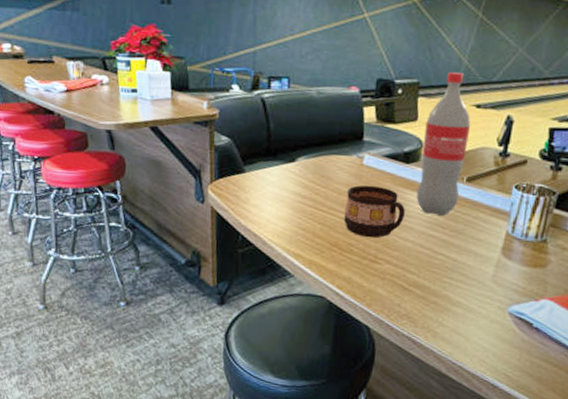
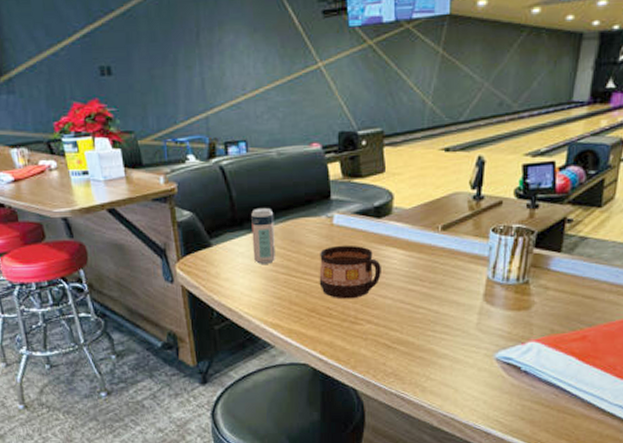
beer can: none [283,141,308,195] -> present [251,207,275,264]
pop: present [416,72,471,216] -> none [391,116,441,269]

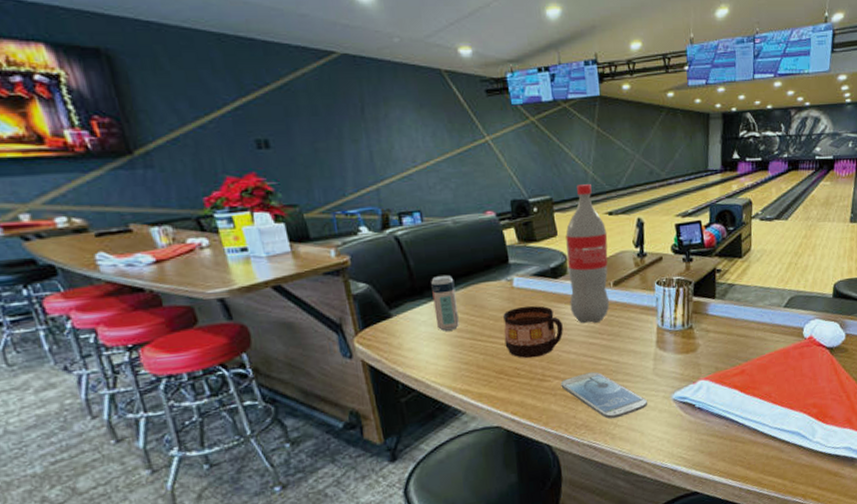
smartphone: none [373,320,467,371] -> present [560,372,648,419]
pop: none [391,116,441,269] -> present [565,184,609,324]

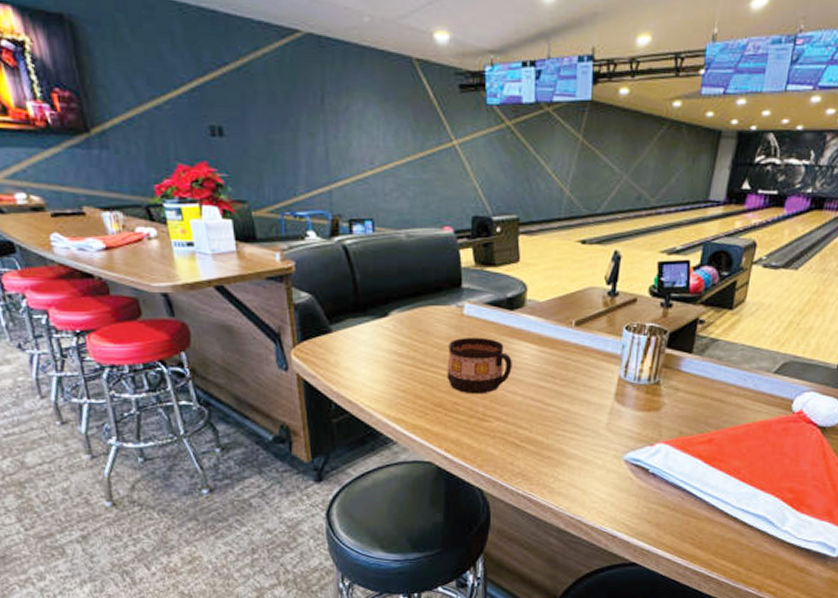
beer can: present [431,274,459,331] -> none [376,292,401,354]
smartphone: present [560,372,648,419] -> none [501,418,596,472]
pop: present [565,184,609,324] -> none [523,205,577,364]

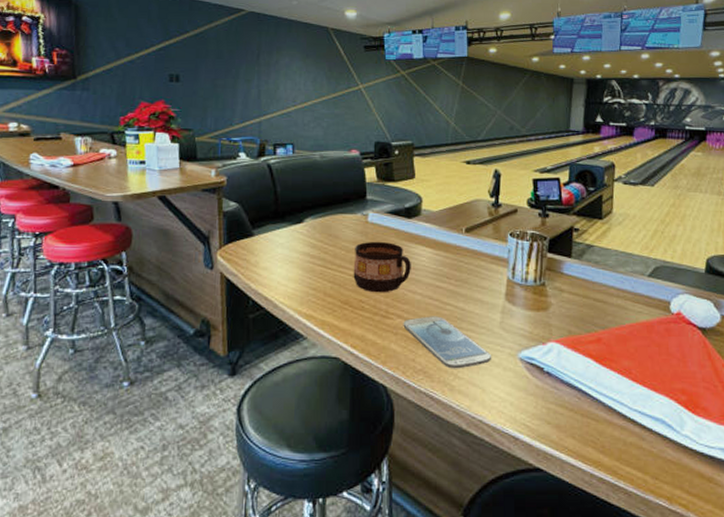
smartphone: none [501,418,596,472] -> present [403,316,492,369]

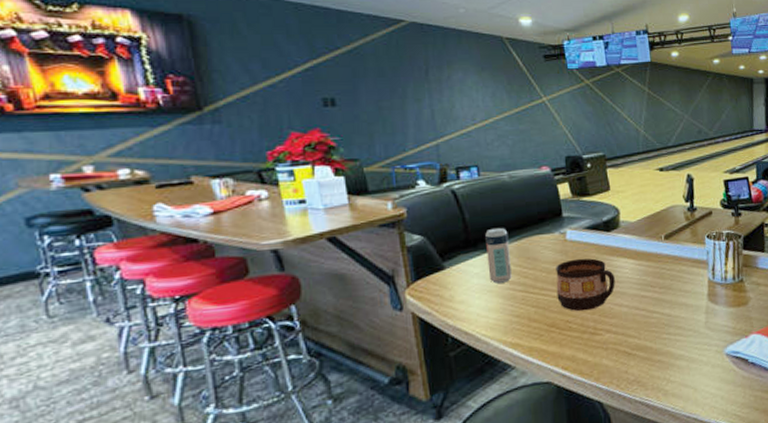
beer can: none [292,203,314,255] -> present [485,227,512,283]
smartphone: present [403,316,492,369] -> none [612,325,701,375]

